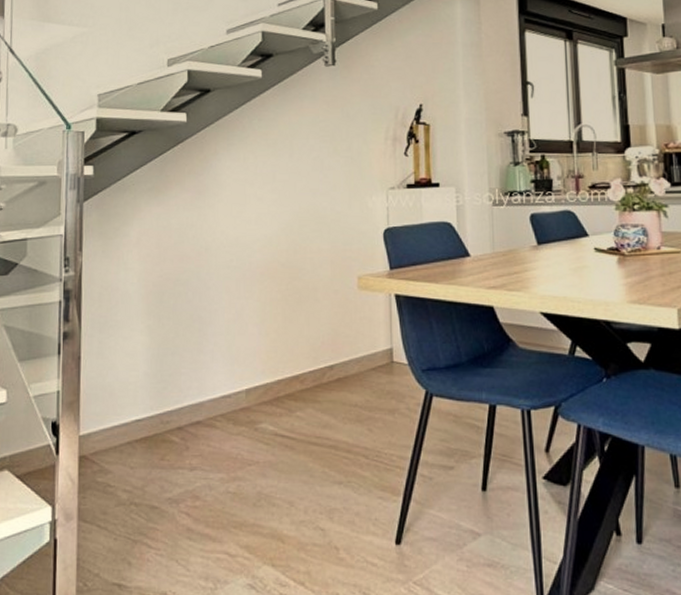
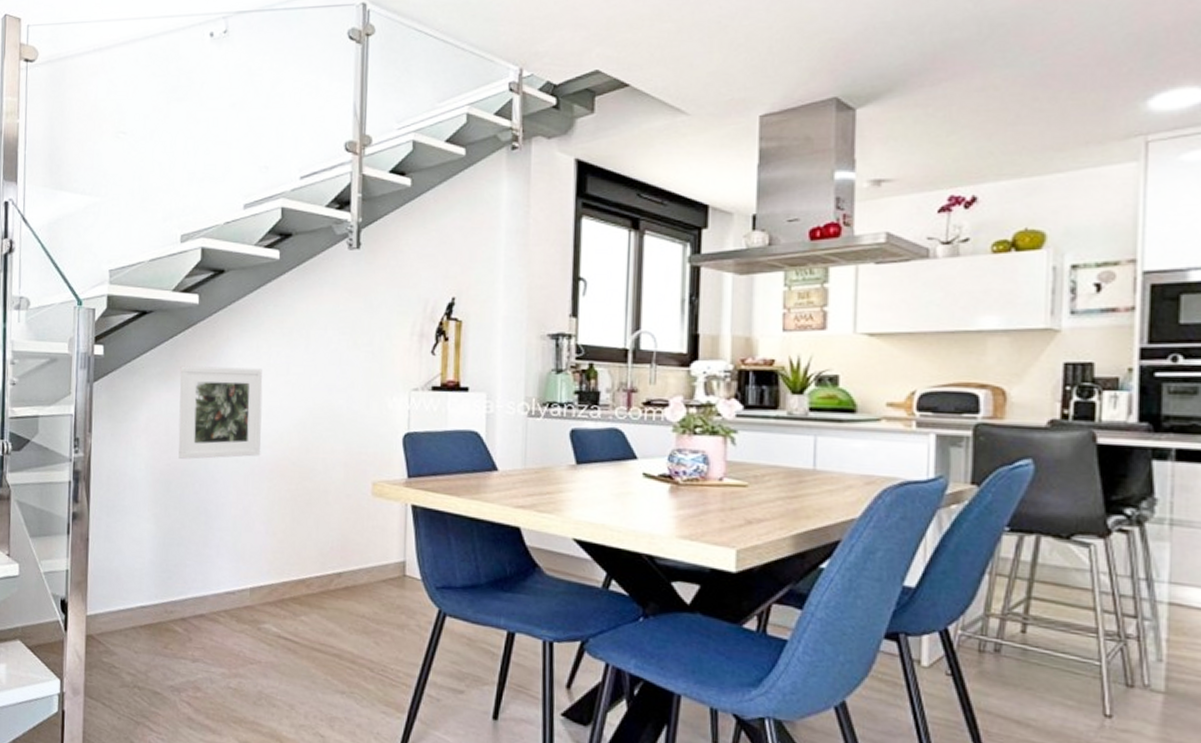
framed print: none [170,178,252,269] -> present [178,366,263,459]

